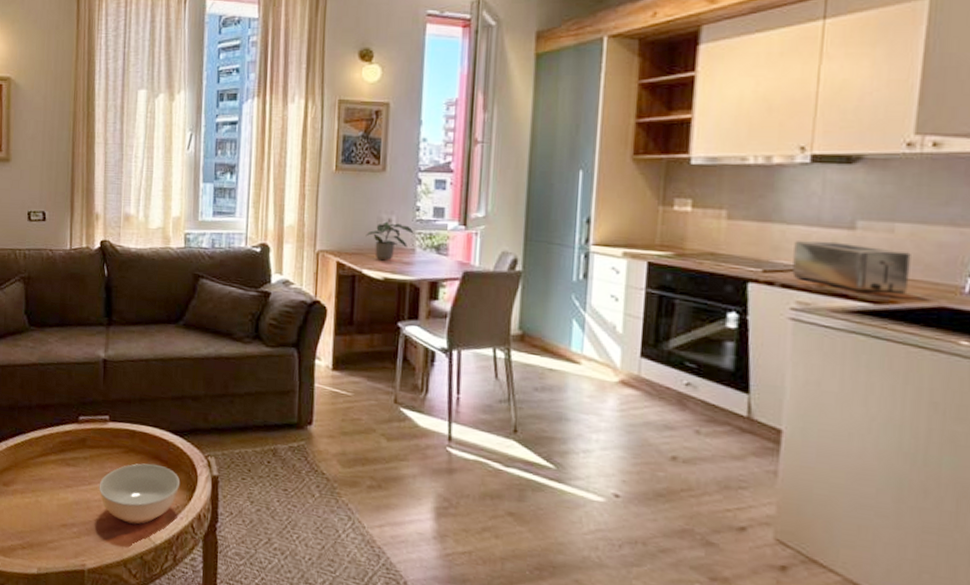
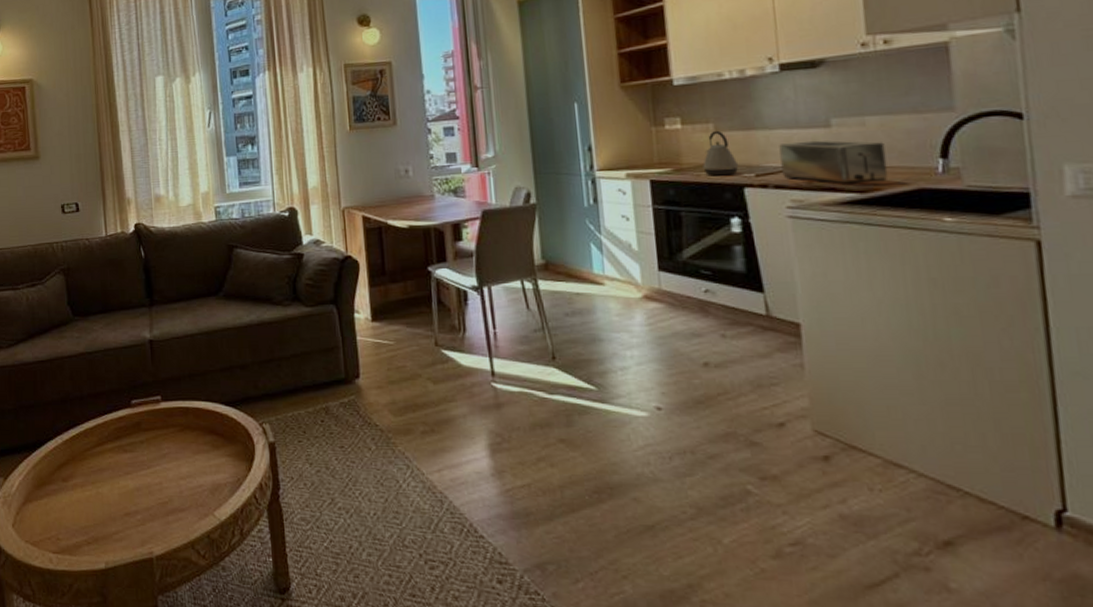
bowl: present [99,463,181,525] -> none [158,438,239,503]
potted plant: present [365,221,414,261] -> none [386,172,431,210]
kettle: none [707,218,747,268] -> present [702,130,739,176]

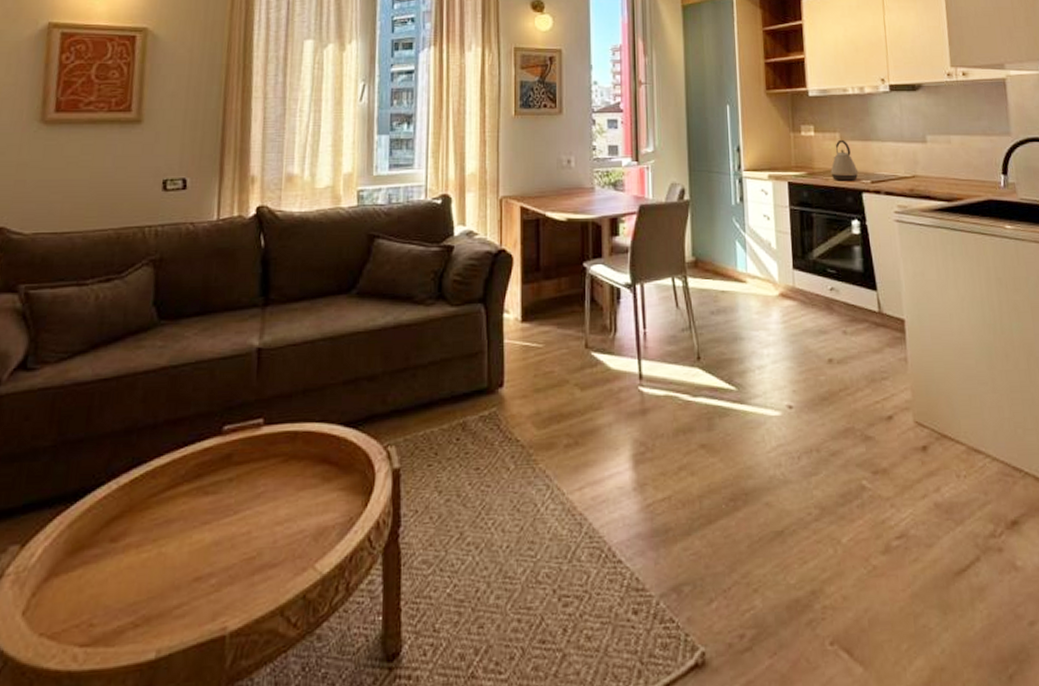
toaster: present [779,140,889,185] -> none [889,153,967,193]

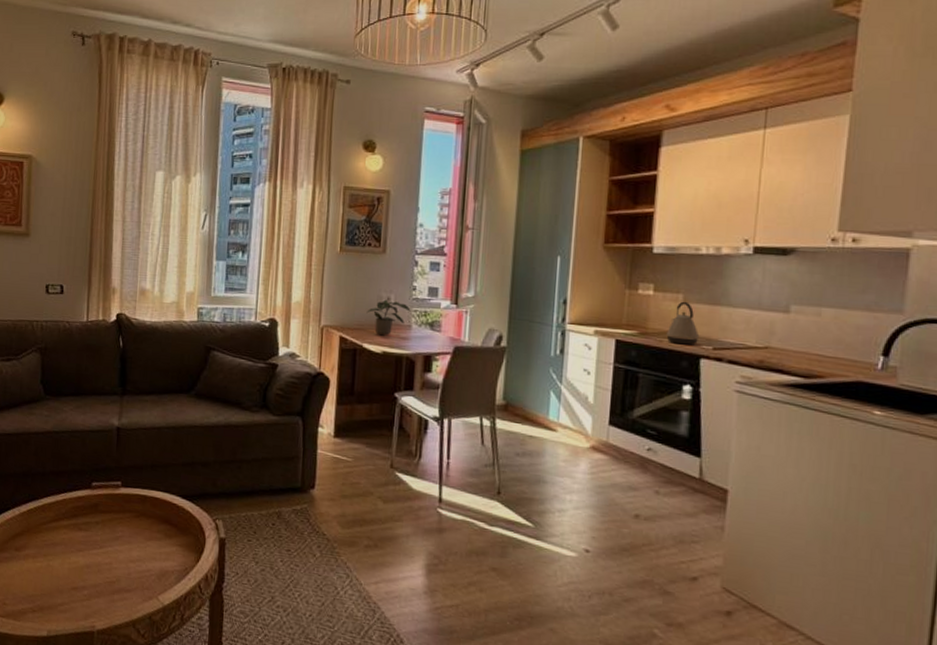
potted plant: none [547,162,592,202] -> present [366,299,411,336]

